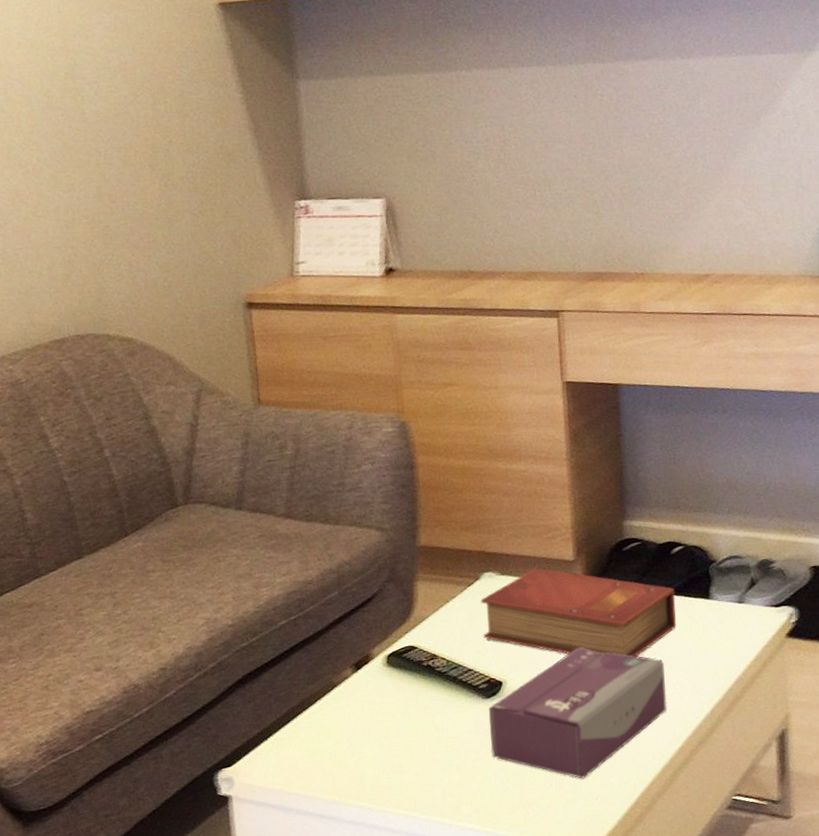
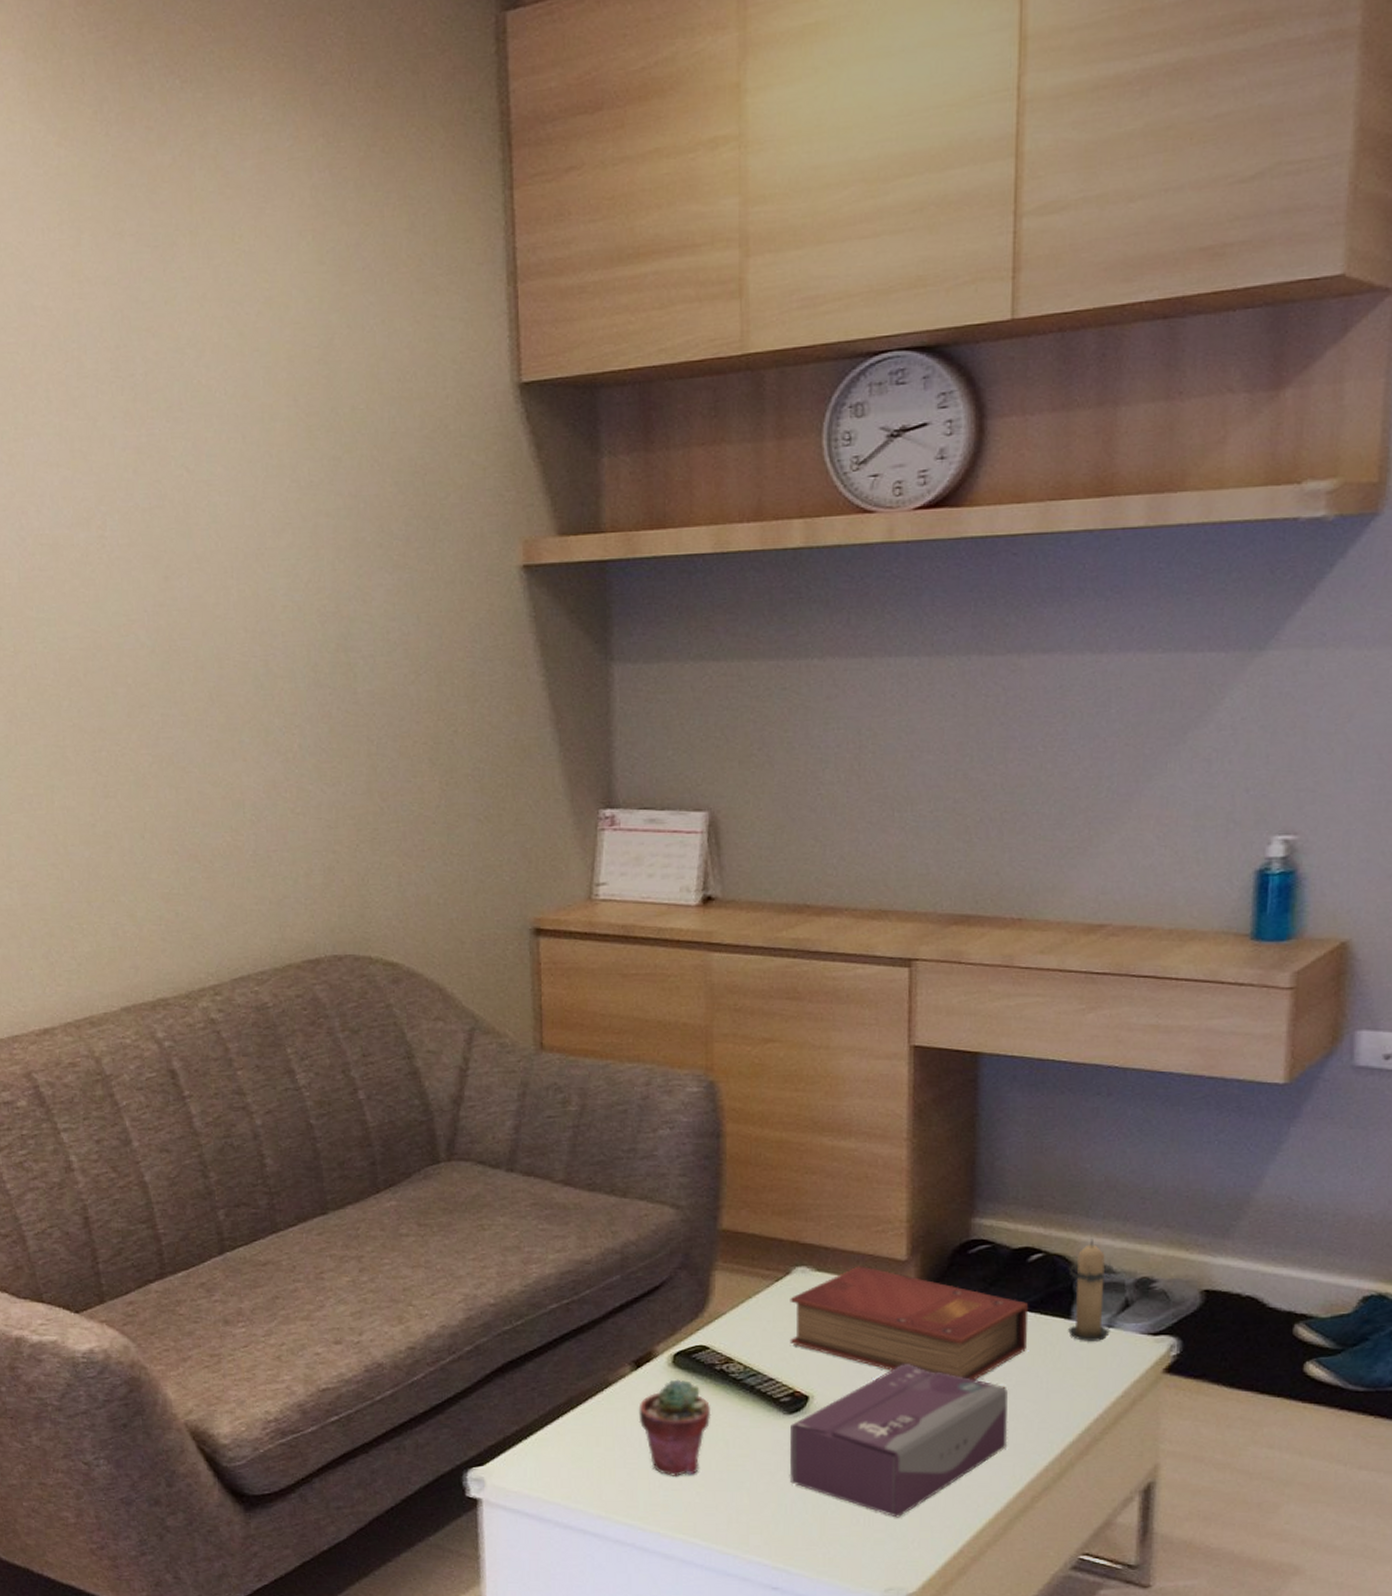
potted succulent: none [361,676,422,762] -> present [638,1379,711,1478]
candle: none [704,531,742,616] -> present [1068,1239,1113,1341]

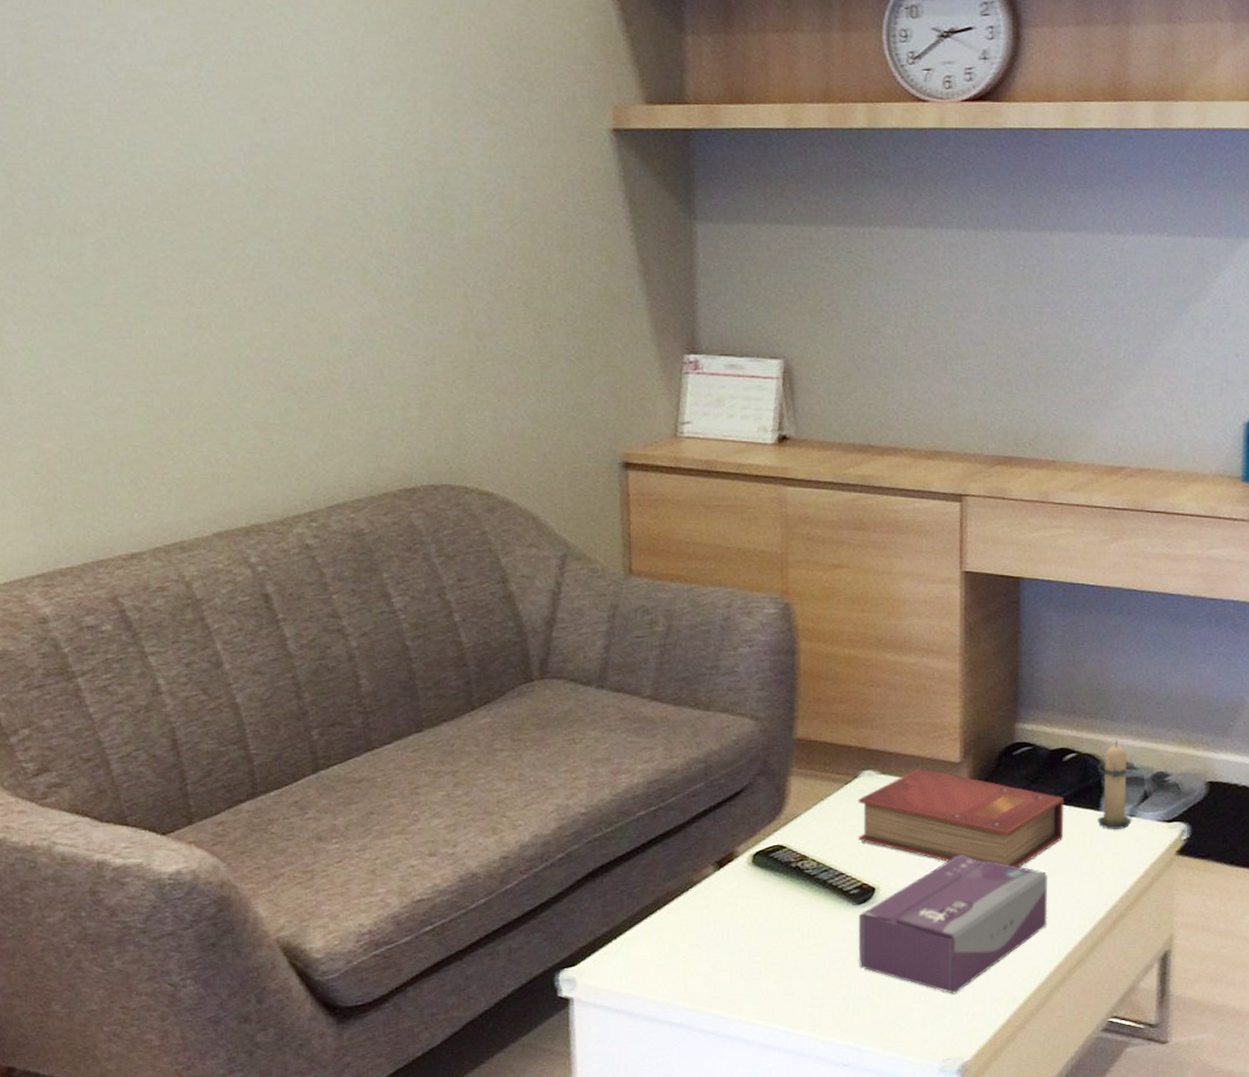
potted succulent: present [638,1379,711,1478] -> none [721,877,788,968]

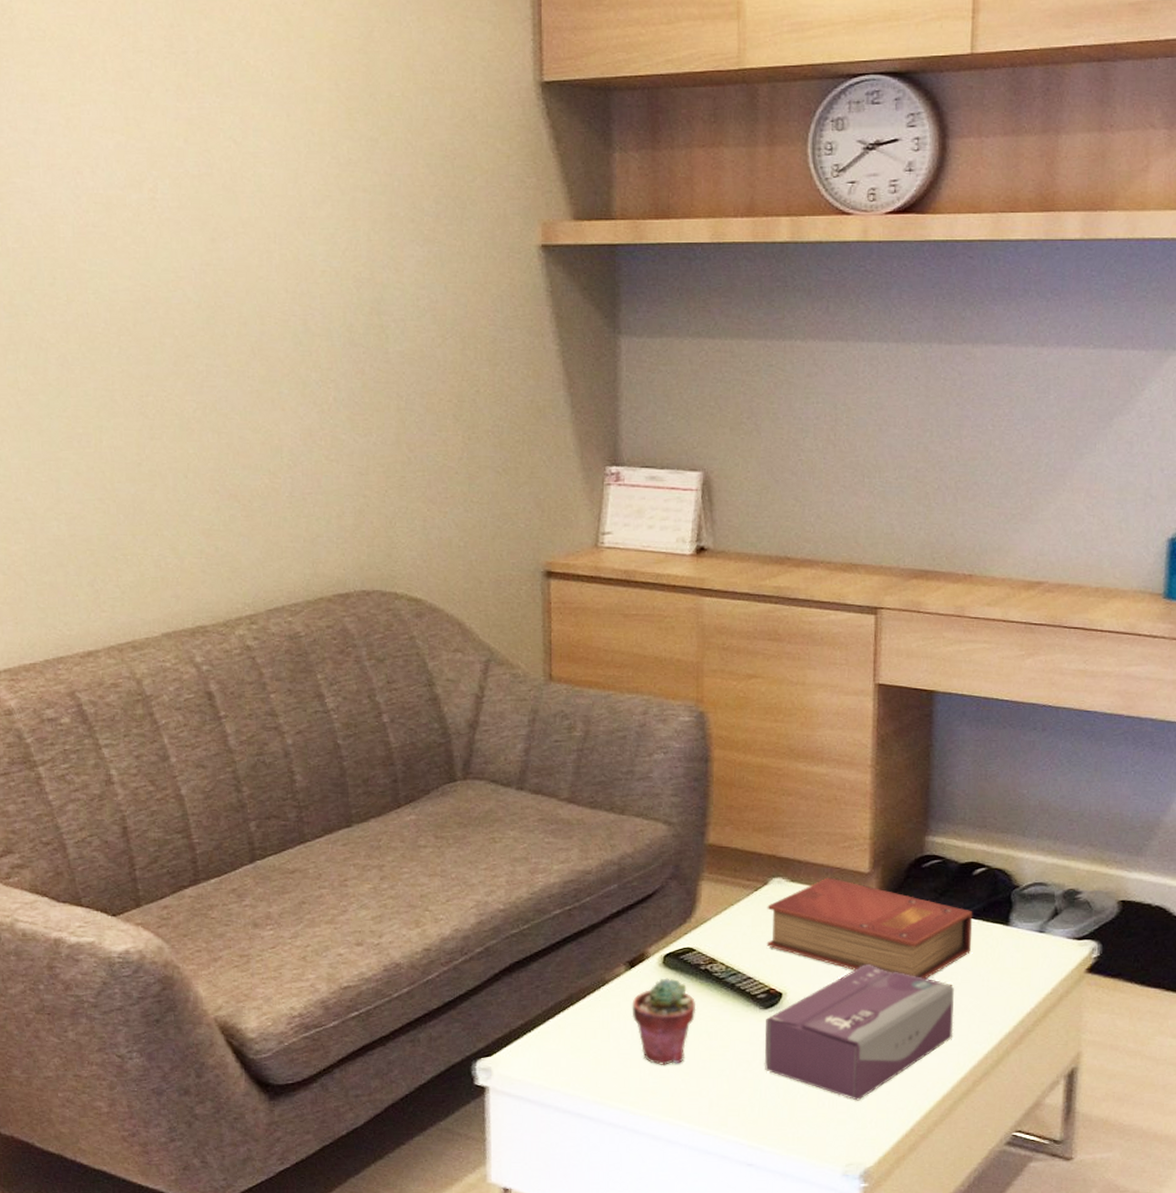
potted succulent: none [721,877,788,968] -> present [632,978,696,1066]
candle: present [1097,739,1134,829] -> none [1006,855,1045,945]

